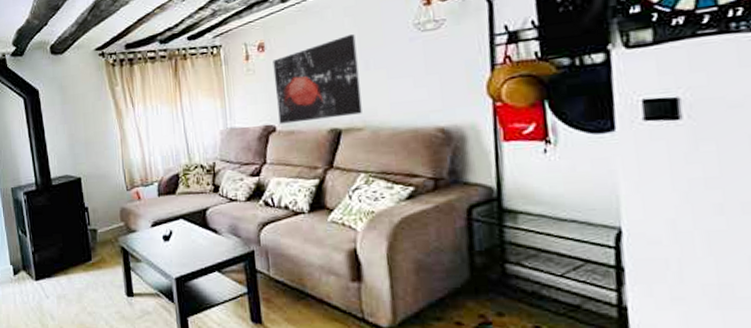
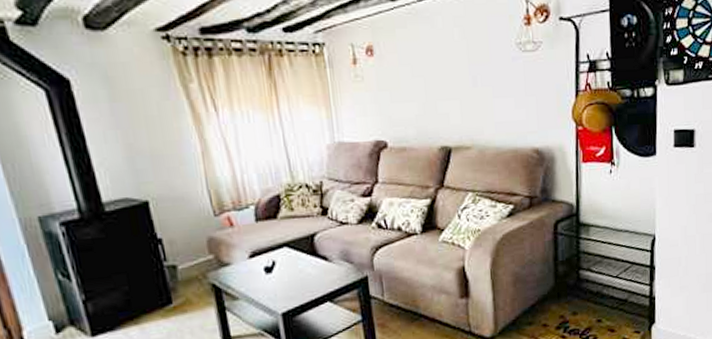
wall art: present [273,34,362,124] -> none [382,47,470,140]

